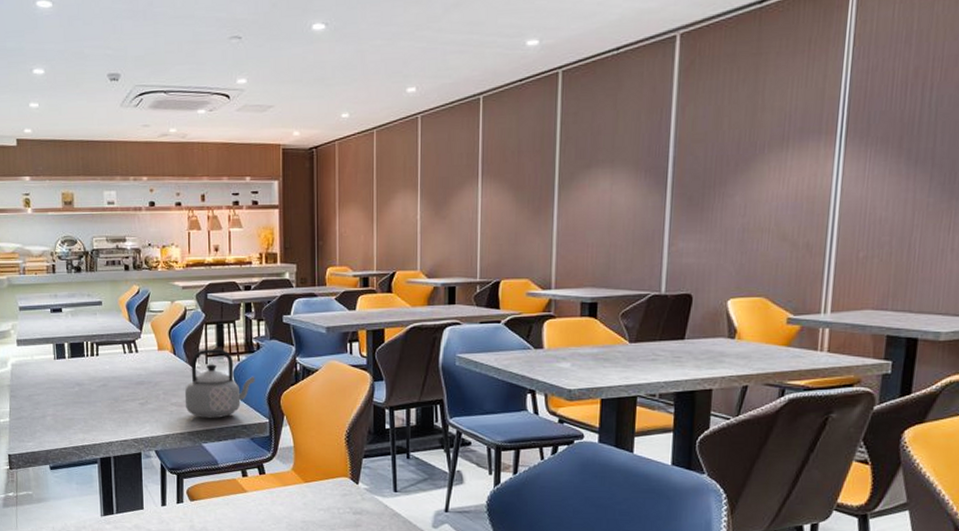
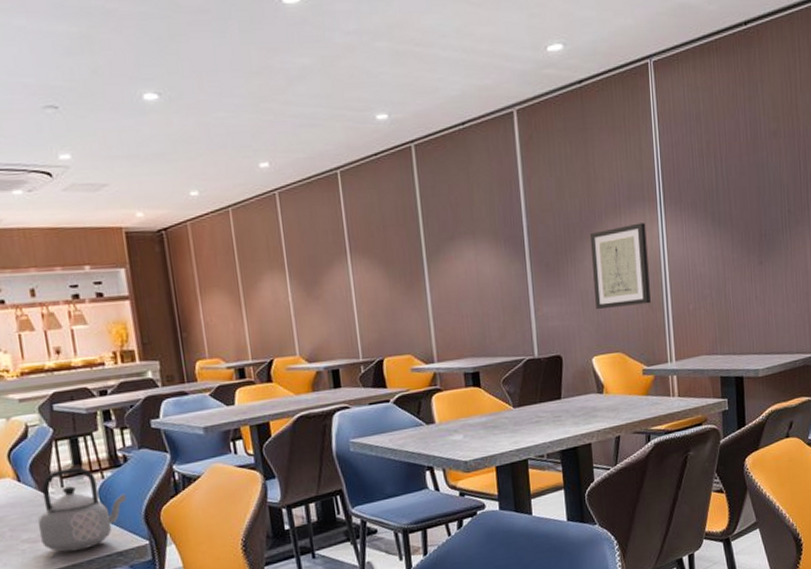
wall art: none [741,158,818,250] -> present [589,222,651,310]

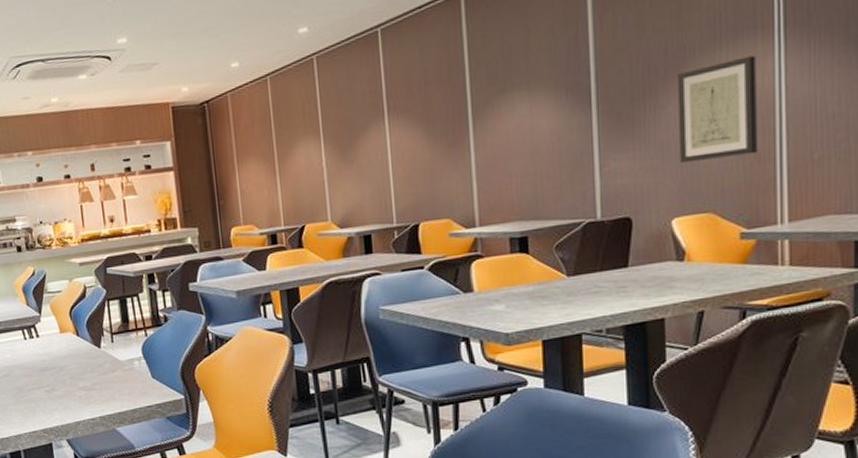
teapot: present [37,467,127,553] -> none [91,325,166,401]

